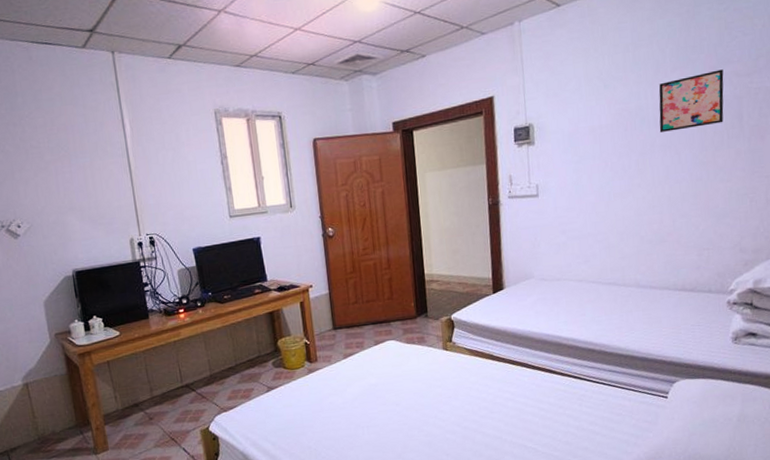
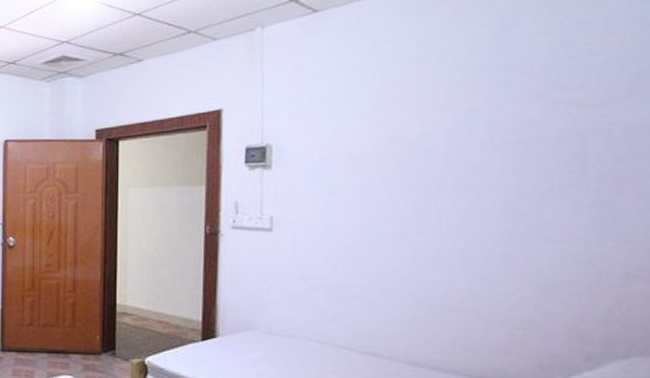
wall art: present [658,69,724,132] -> none [452,96,557,169]

